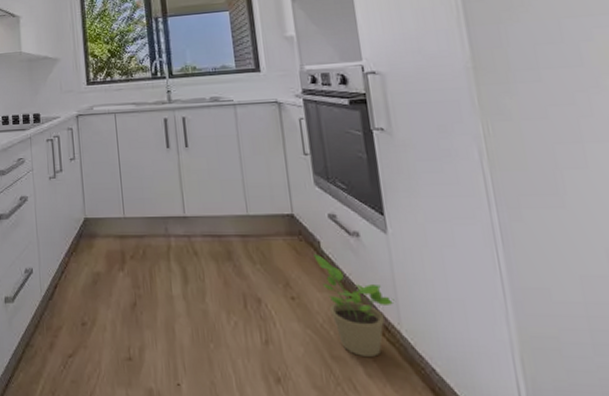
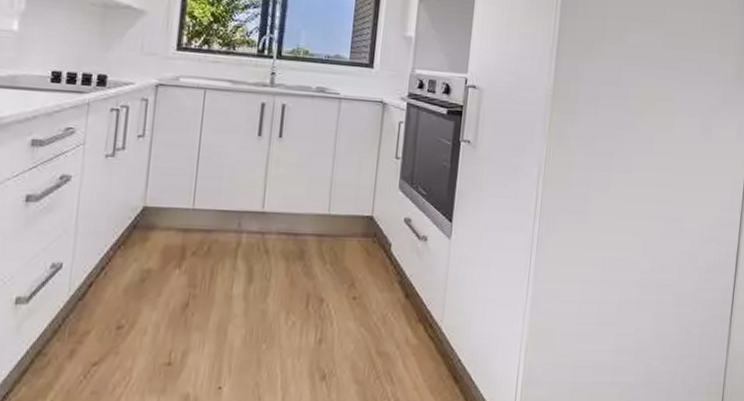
potted plant: present [314,254,395,358] -> none [383,255,443,352]

